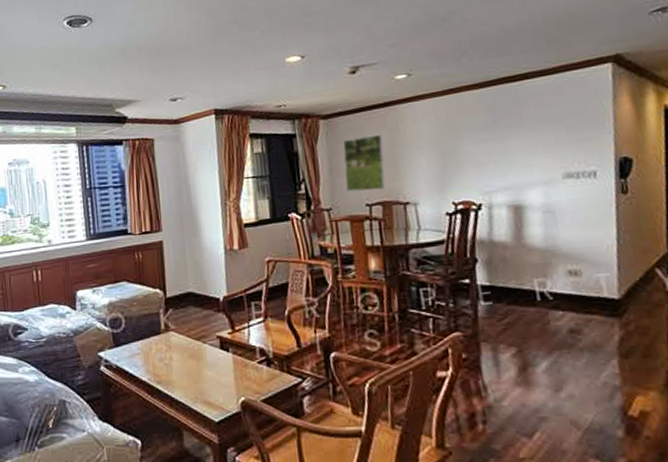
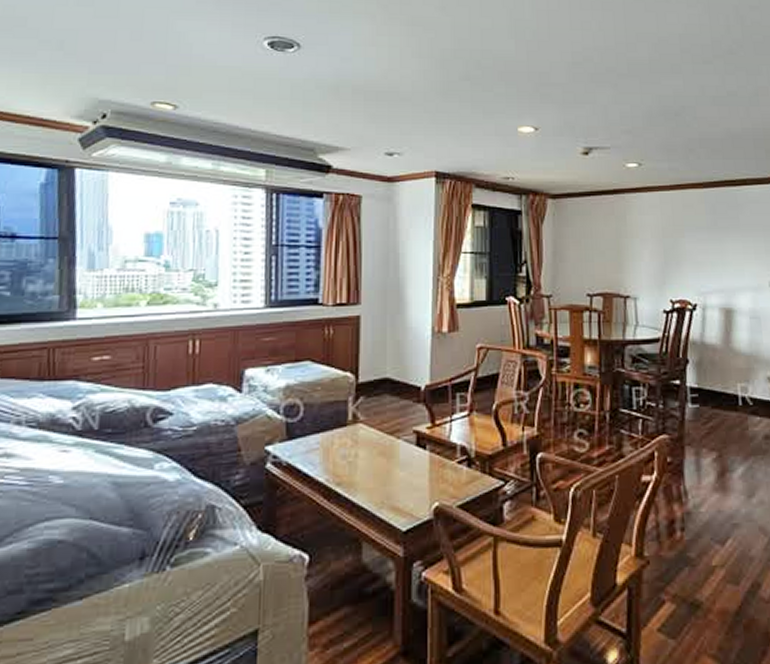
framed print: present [343,135,386,192] -> none [568,221,610,280]

